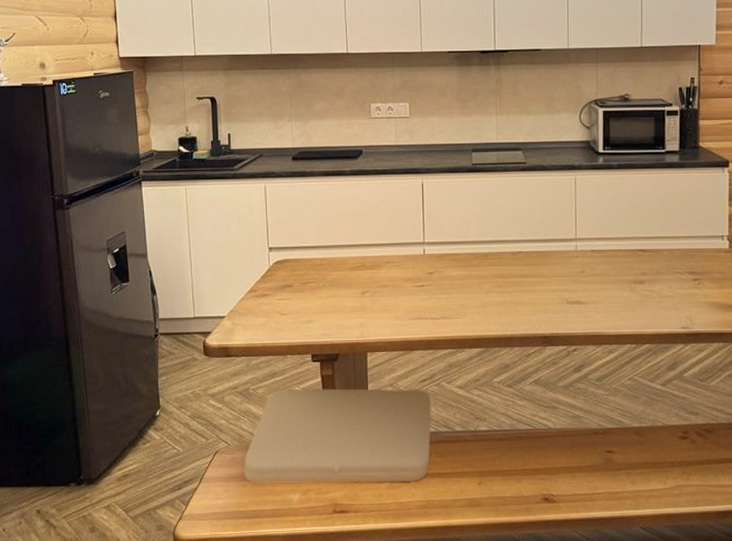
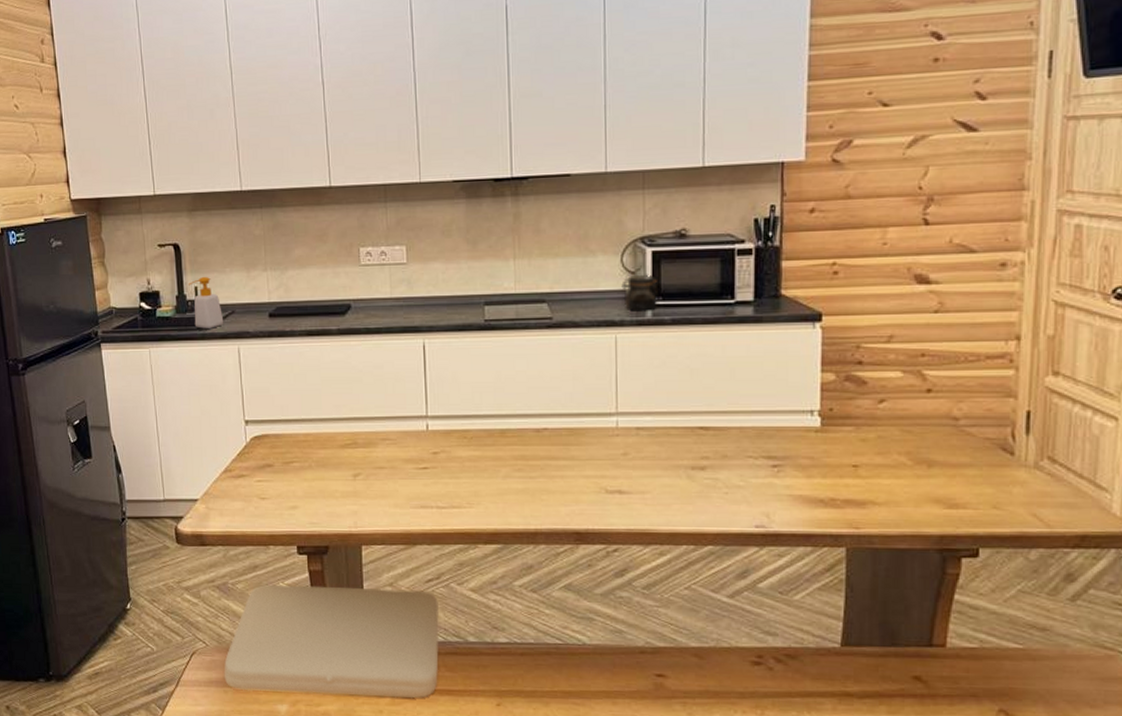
soap bottle: none [223,125,253,169] -> present [189,276,224,329]
jar: none [580,129,608,157] -> present [621,274,659,310]

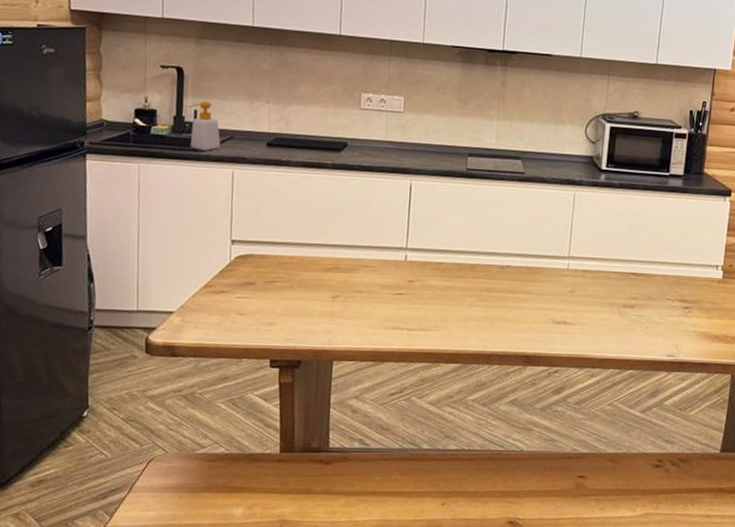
cushion: present [224,584,439,699] -> none [181,395,399,500]
jar: present [621,274,659,310] -> none [583,144,613,174]

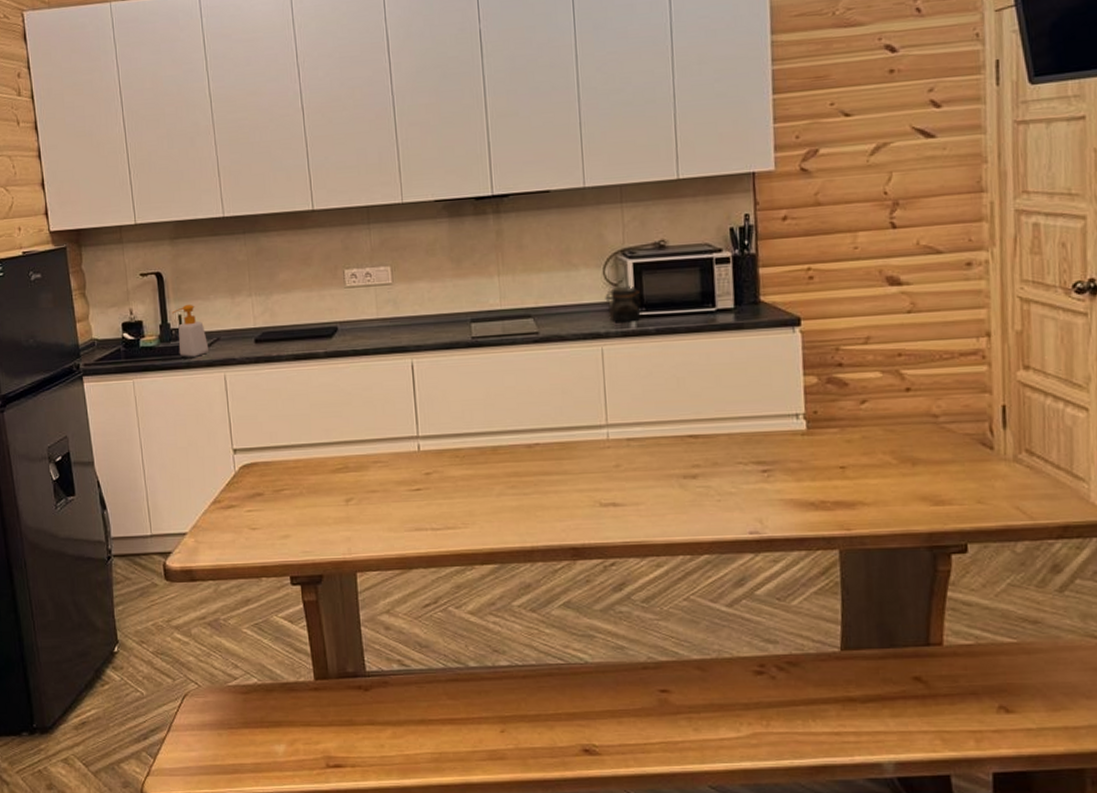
jar: none [583,144,613,174] -> present [605,286,642,322]

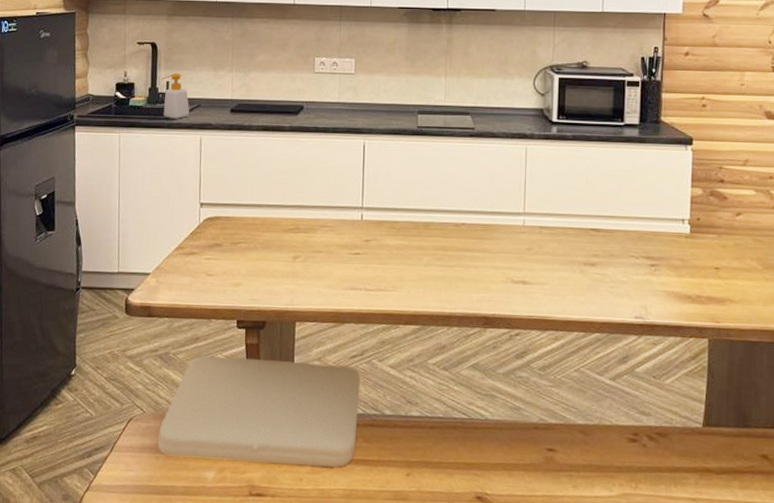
cushion: none [217,616,440,731] -> present [157,355,361,468]
jar: present [605,286,642,322] -> none [533,96,563,127]

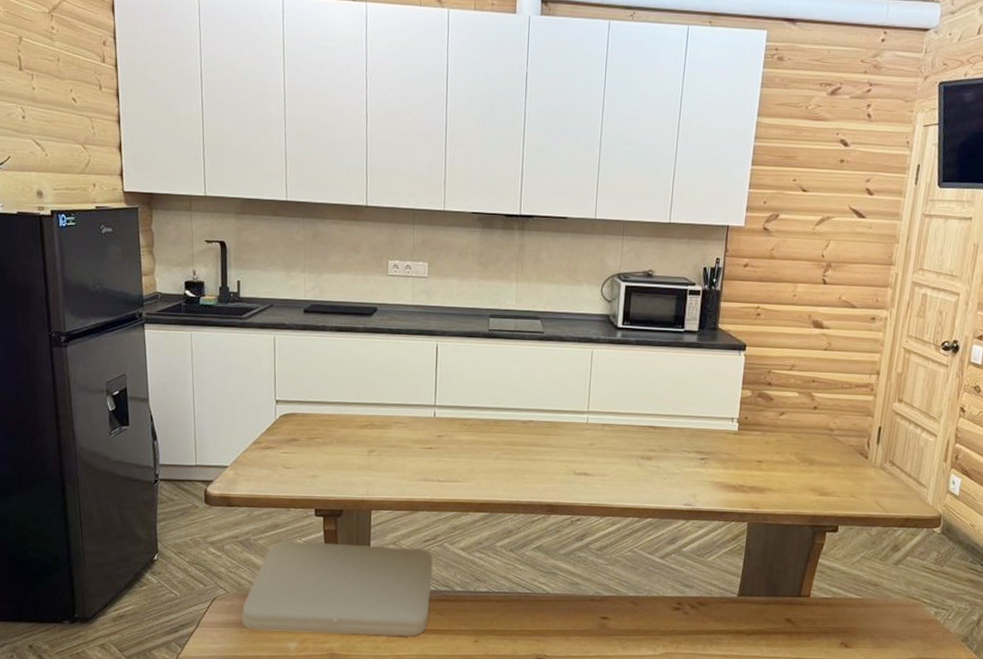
soap bottle: present [161,72,190,119] -> none [232,272,263,318]

